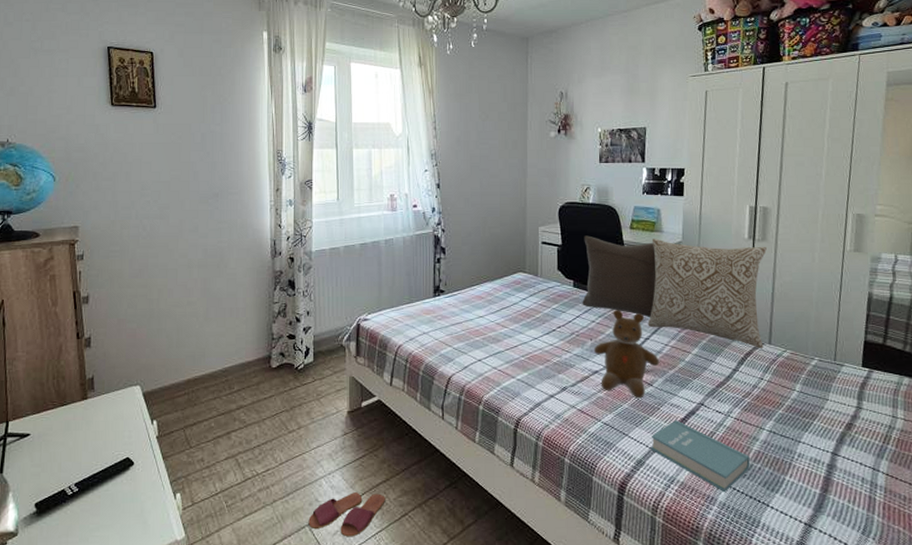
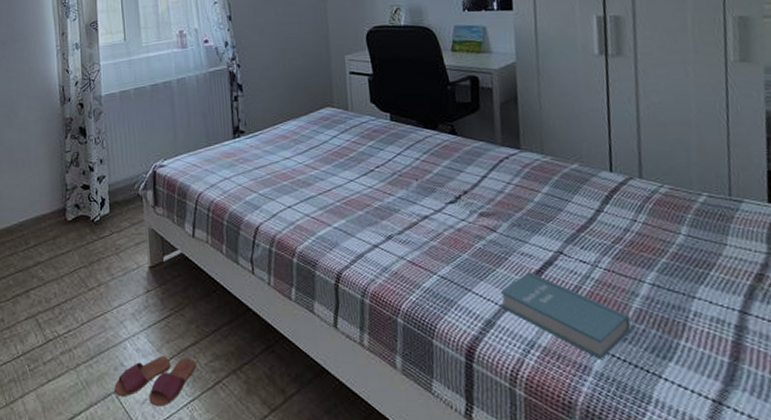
pillow: present [582,235,657,317] -> none [398,61,490,152]
stuffed bear: present [593,310,660,399] -> none [420,144,503,247]
pillow: present [647,238,767,348] -> none [479,60,633,184]

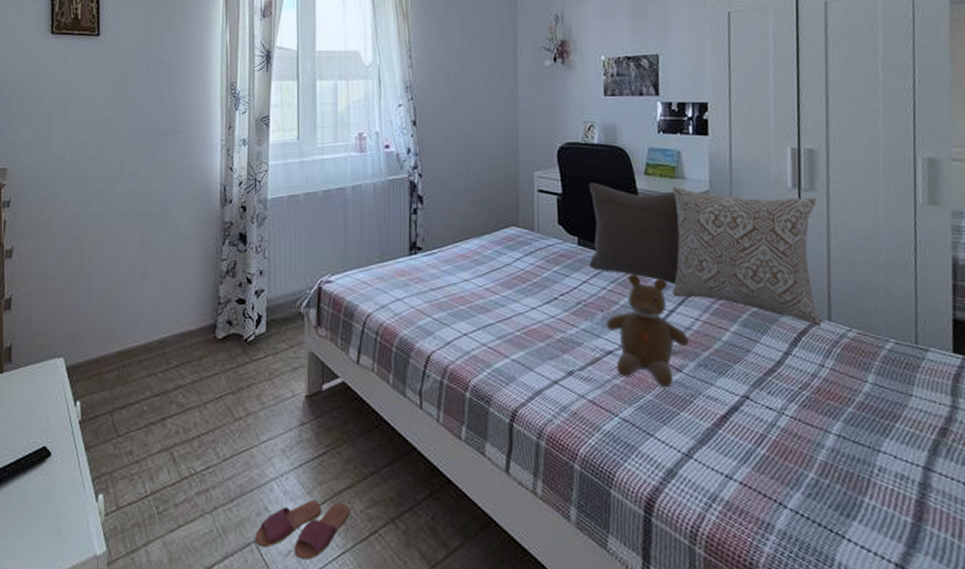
pillow: none [398,61,490,152] -> present [588,182,680,284]
stuffed bear: none [420,144,503,247] -> present [605,274,690,388]
pillow: none [479,60,633,184] -> present [672,186,822,326]
book: present [501,272,631,359] -> none [684,417,816,516]

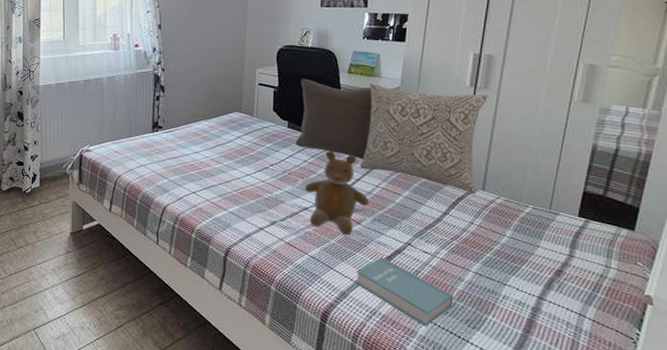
slippers: present [255,500,350,560] -> none [34,304,103,342]
book: none [684,417,816,516] -> present [355,257,453,326]

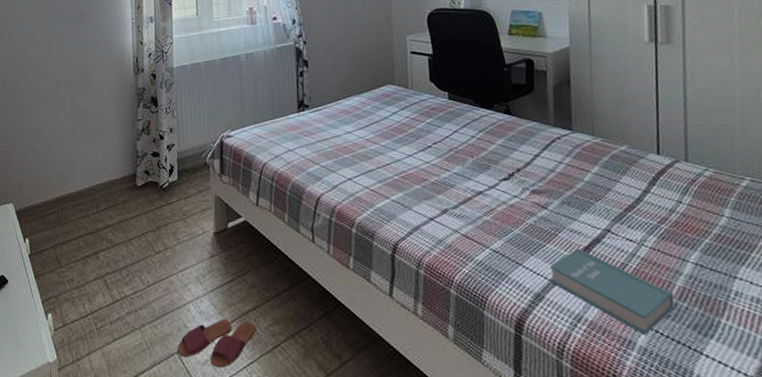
slippers: none [34,304,103,342] -> present [177,319,256,368]
pillow: present [295,78,372,159] -> none [457,43,543,131]
stuffed bear: present [304,151,370,236] -> none [475,124,554,223]
pillow: present [360,83,488,194] -> none [534,44,679,166]

